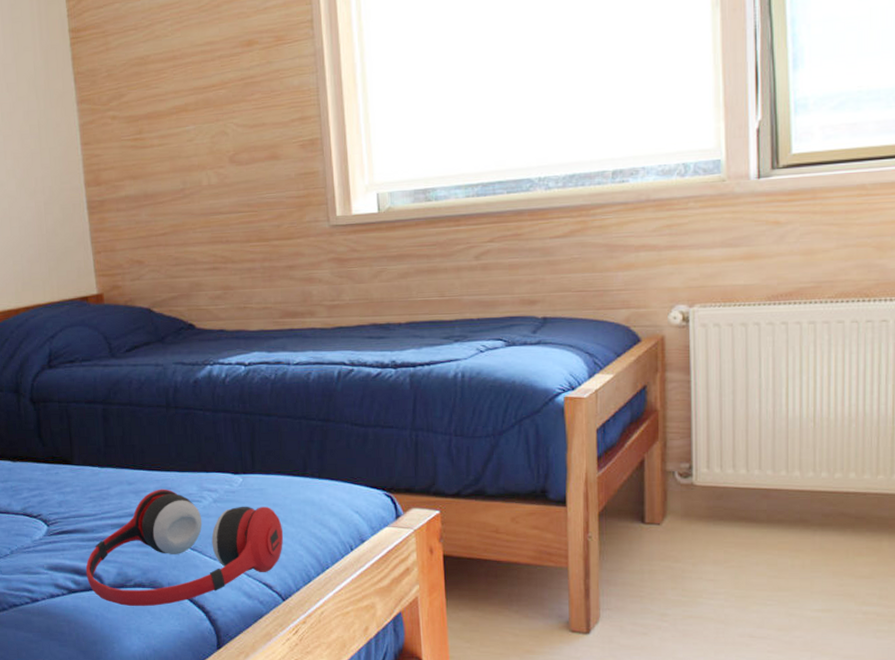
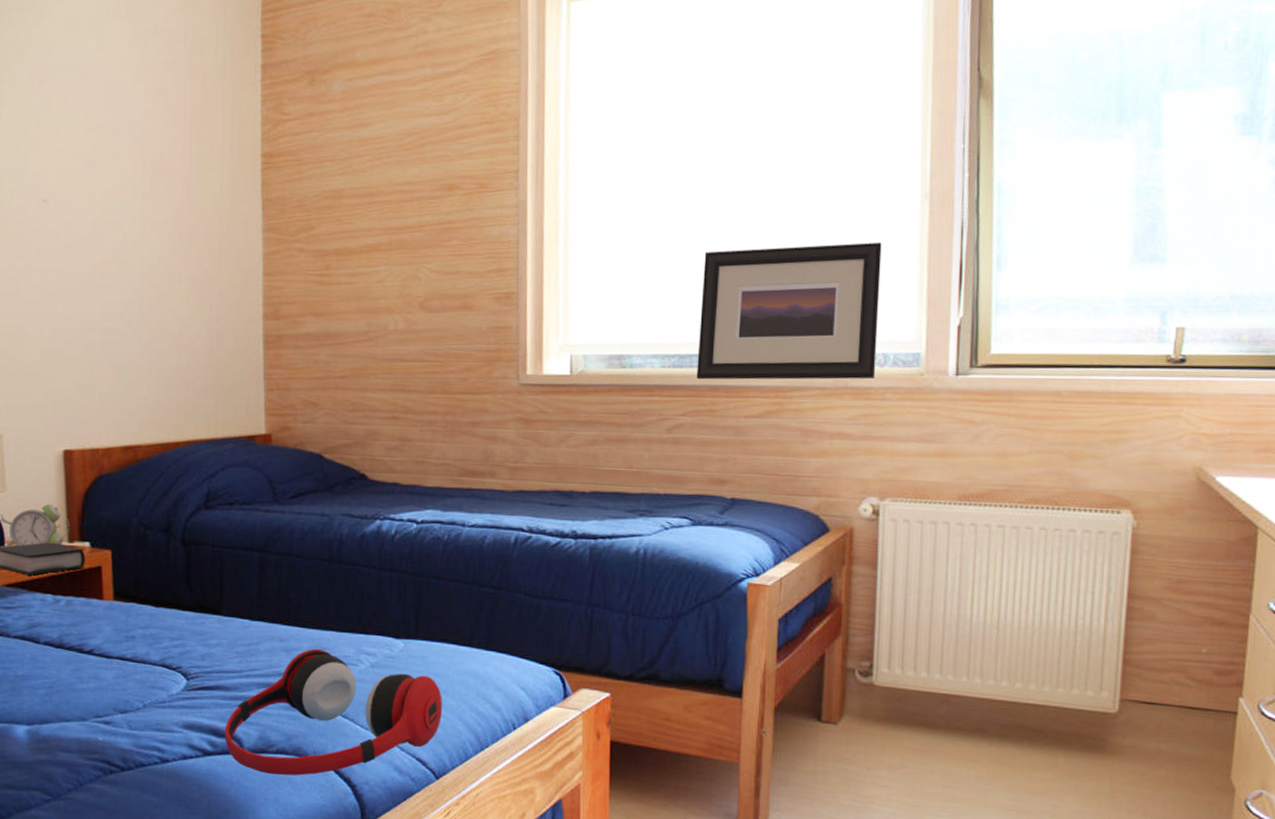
picture frame: none [499,53,677,206] -> present [696,241,882,380]

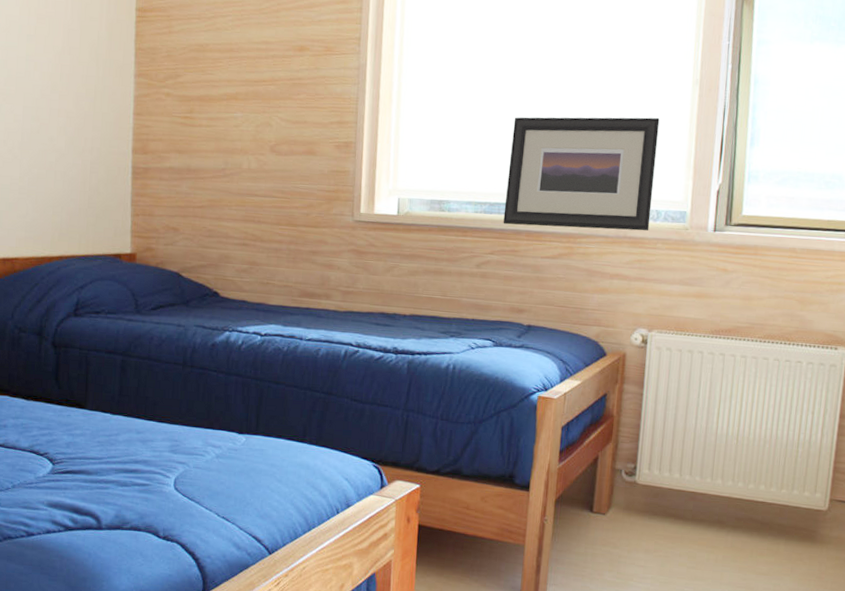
headphones: present [224,648,443,776] -> none [84,440,278,550]

